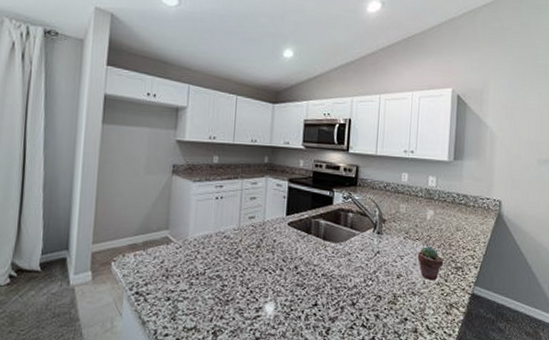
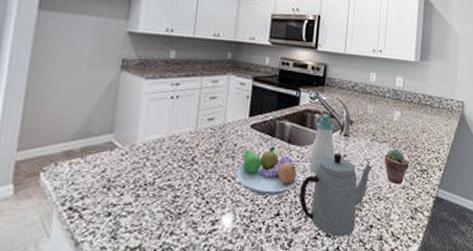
fruit bowl: none [275,242,334,288] -> present [235,146,299,196]
teapot: none [335,250,406,327] -> present [299,154,372,236]
soap bottle: none [344,212,369,269] -> present [309,114,335,174]

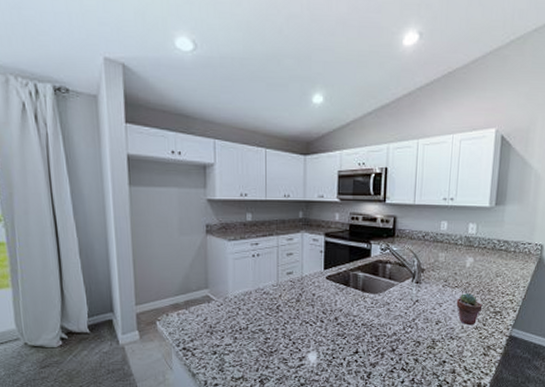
fruit bowl: present [235,146,299,196] -> none [316,294,374,337]
teapot: present [299,154,372,236] -> none [375,299,445,370]
soap bottle: present [309,114,335,174] -> none [383,263,407,317]

